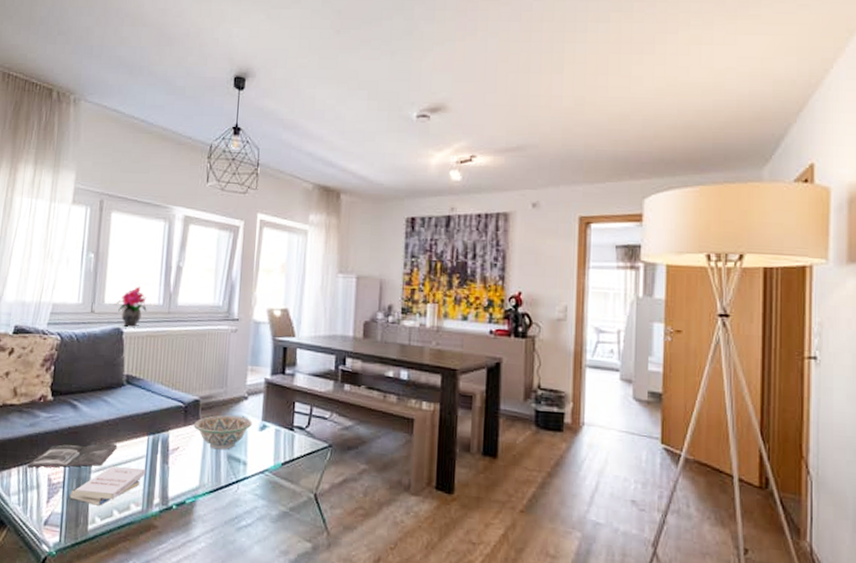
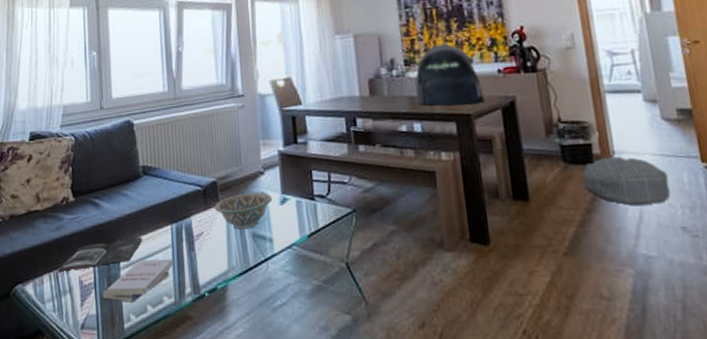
potted flower: present [115,286,147,327] -> none [122,76,153,118]
backpack: none [407,297,473,361] -> present [416,43,485,106]
dog bed: none [550,427,628,477] -> present [583,156,671,205]

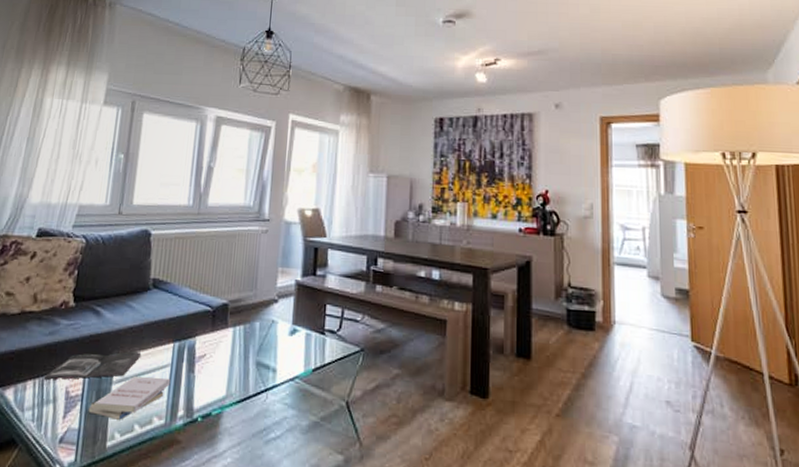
decorative bowl: present [214,192,272,230] -> none [221,319,282,357]
backpack: present [416,43,485,106] -> none [439,195,503,259]
dog bed: present [583,156,671,205] -> none [583,326,660,376]

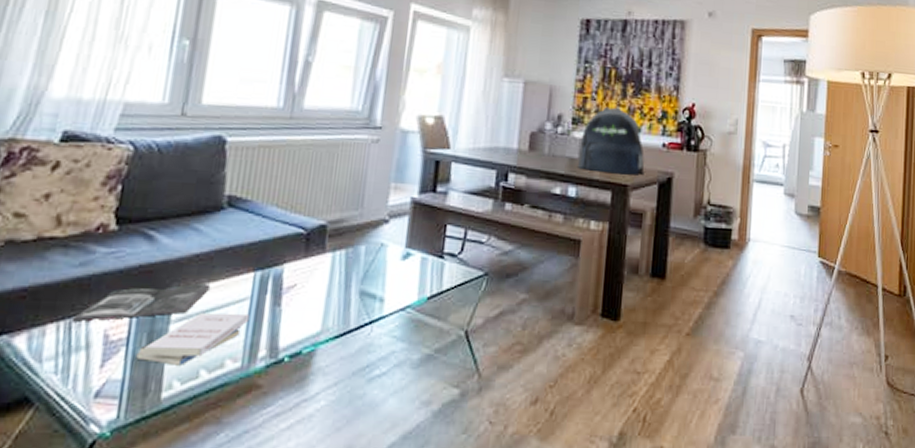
backpack: none [439,195,503,259] -> present [577,106,645,176]

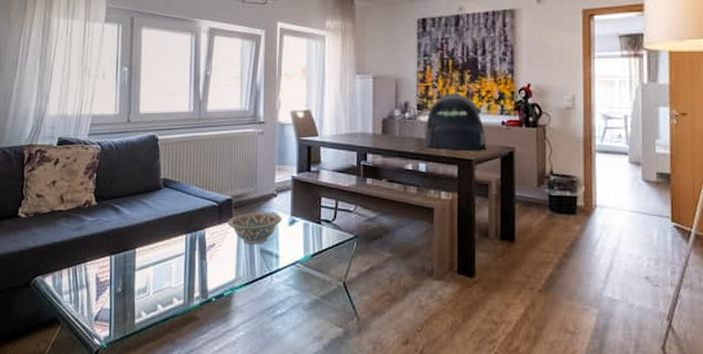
magazine: present [71,283,211,322] -> none [76,242,159,269]
books: present [136,313,250,366] -> none [117,264,186,301]
decorative bowl: none [317,242,394,285] -> present [227,212,282,245]

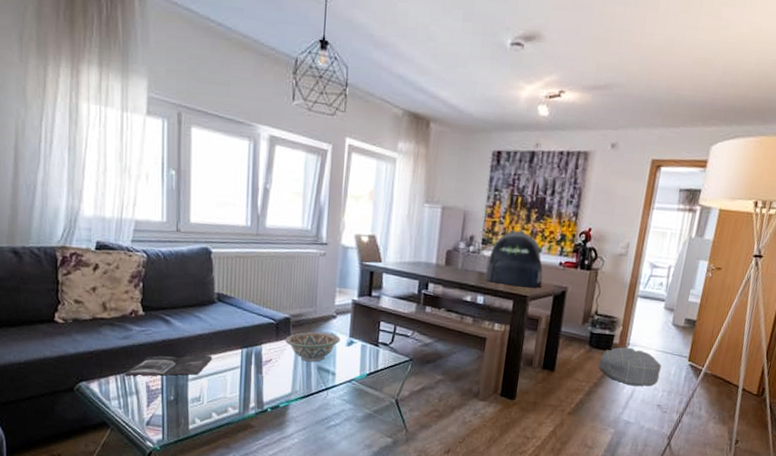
magazine: none [76,242,159,269] -> present [124,354,213,377]
dog bed: none [564,209,640,255] -> present [598,347,662,386]

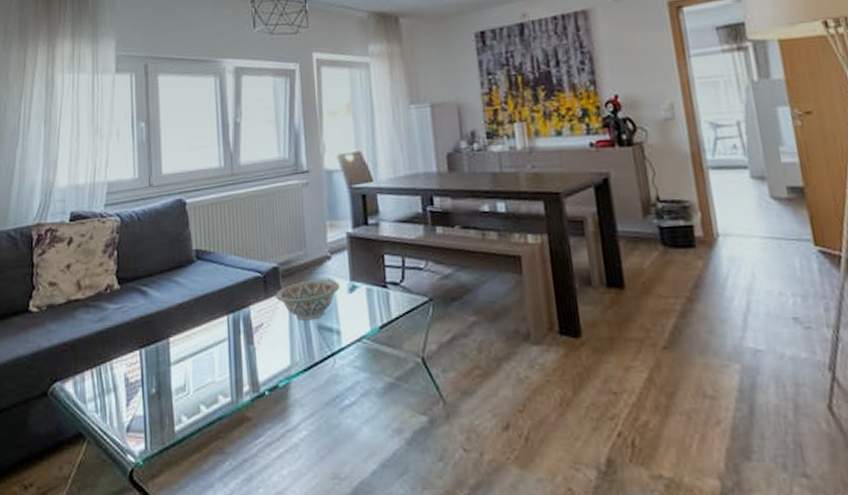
magazine: present [124,354,213,377] -> none [100,329,196,368]
backpack: present [485,229,543,289] -> none [499,113,576,183]
dog bed: present [598,347,662,386] -> none [683,239,781,293]

